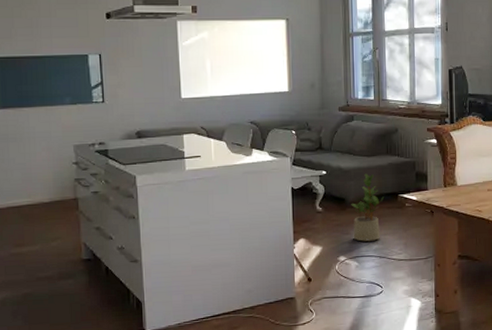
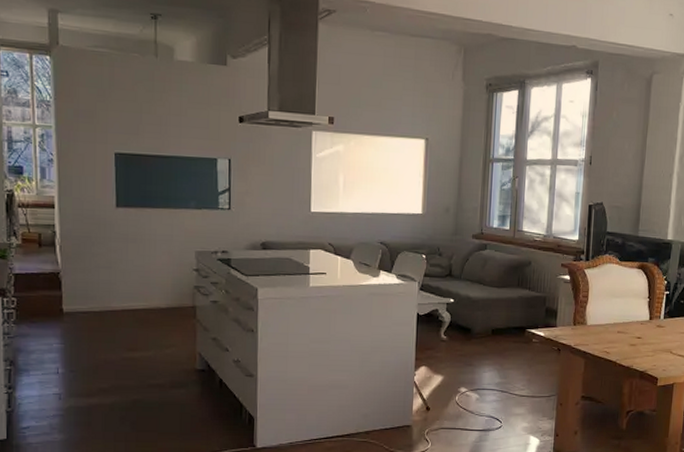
potted plant: present [351,173,384,242] -> none [476,305,511,375]

